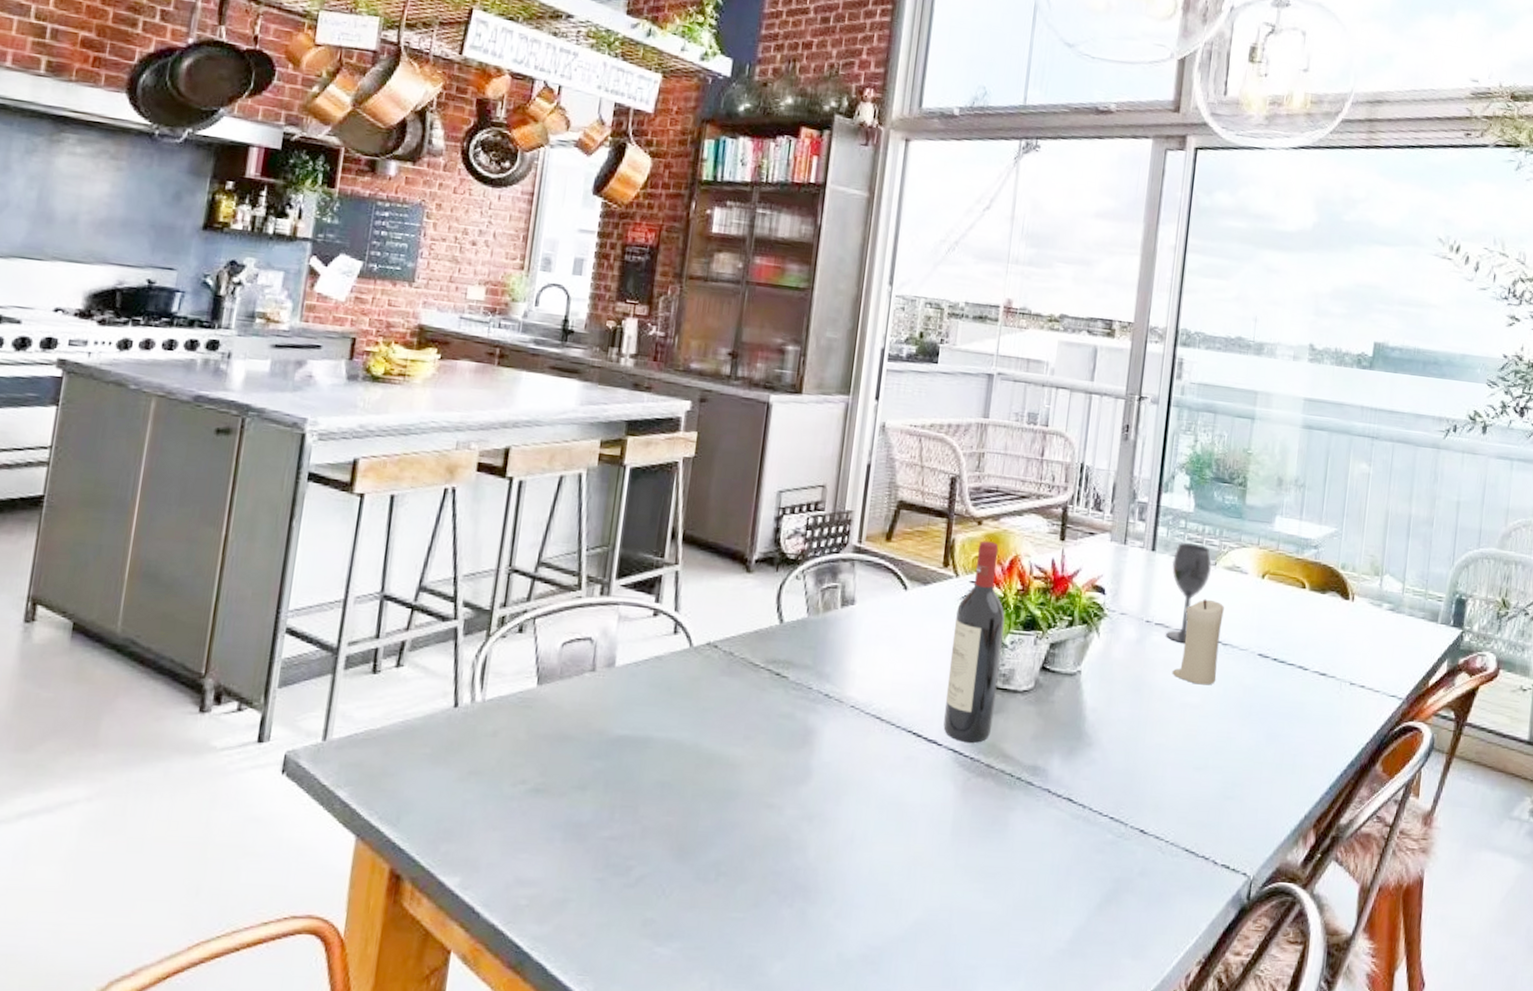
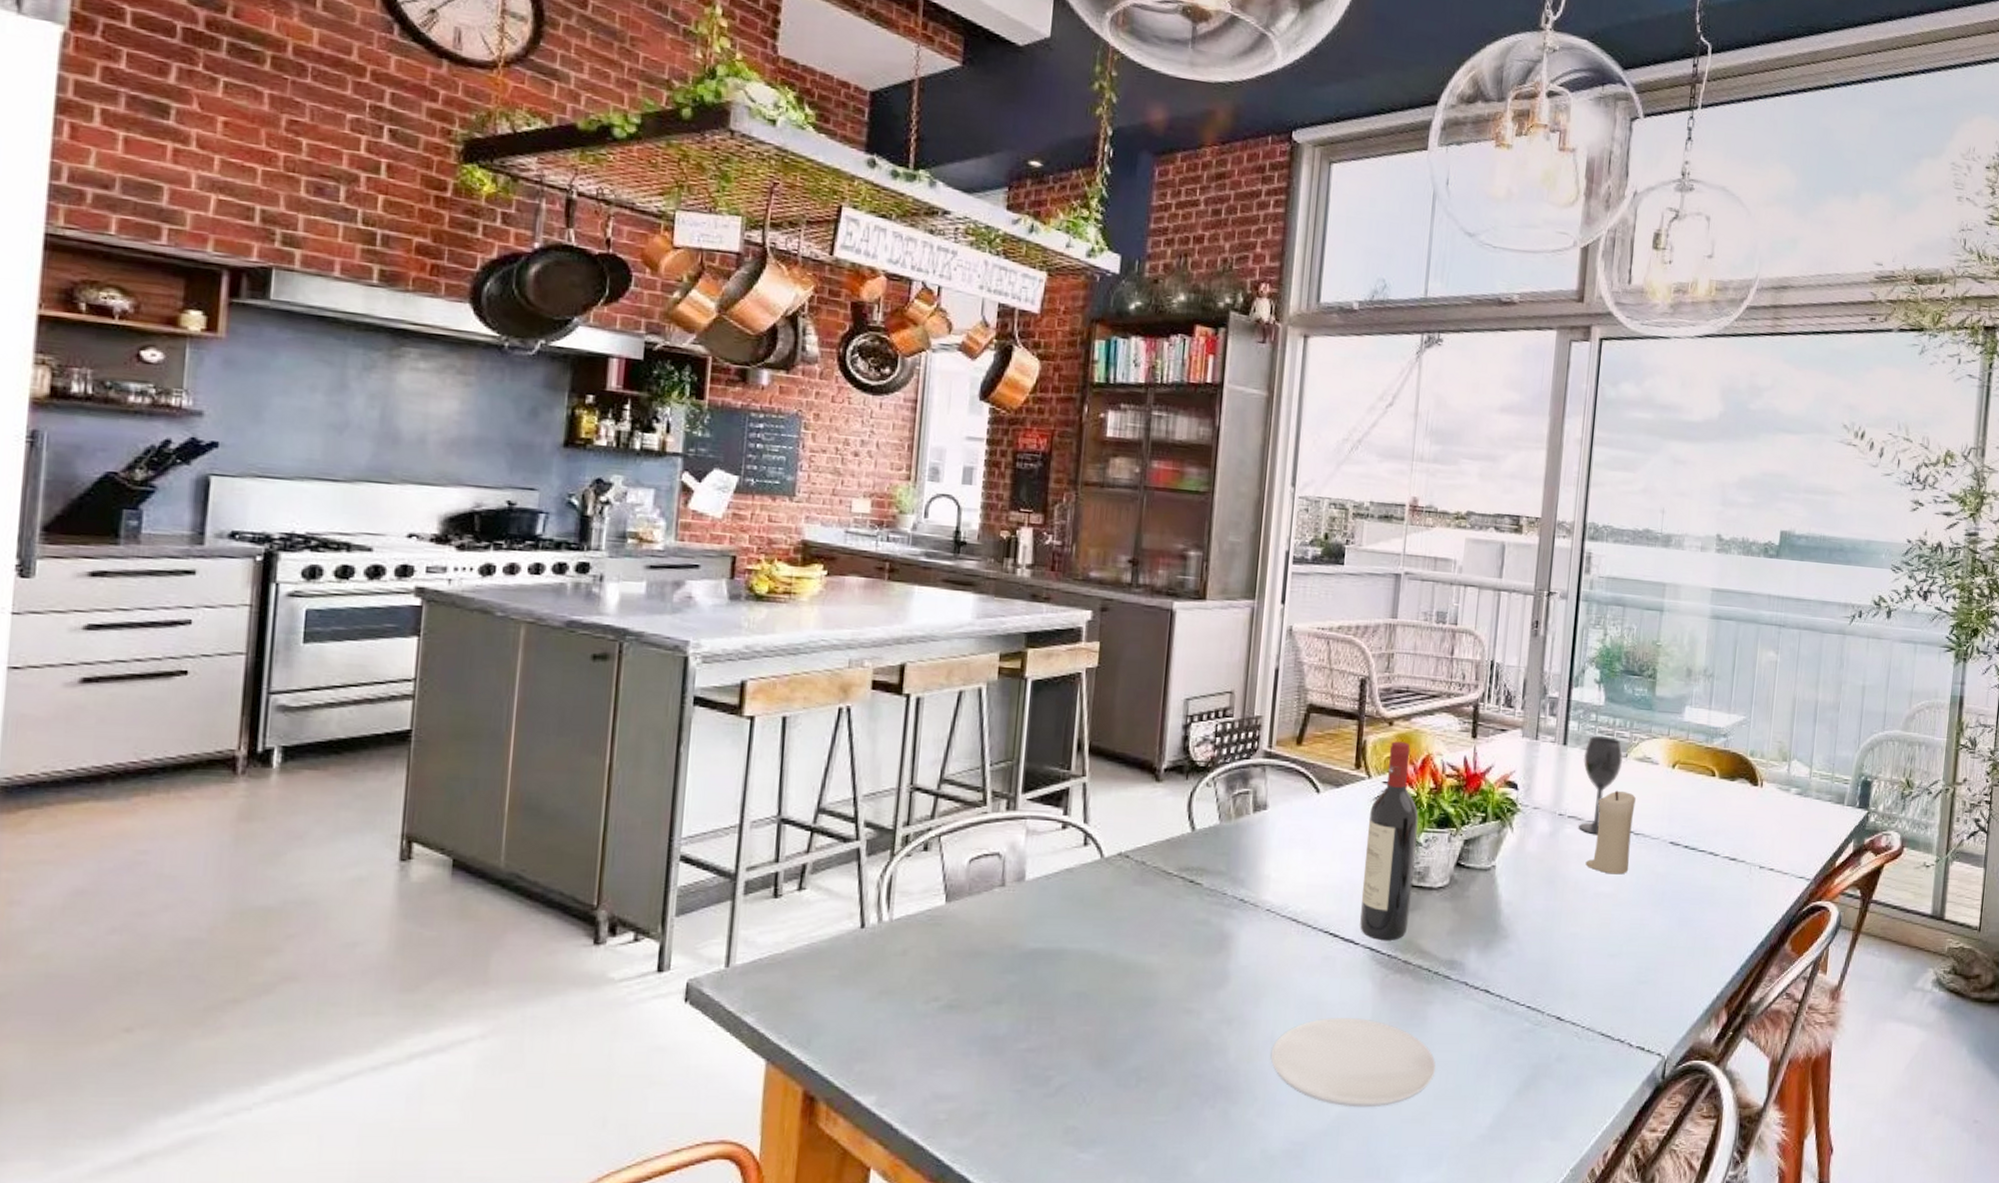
plate: none [850,819,1016,915] -> present [1270,1018,1436,1108]

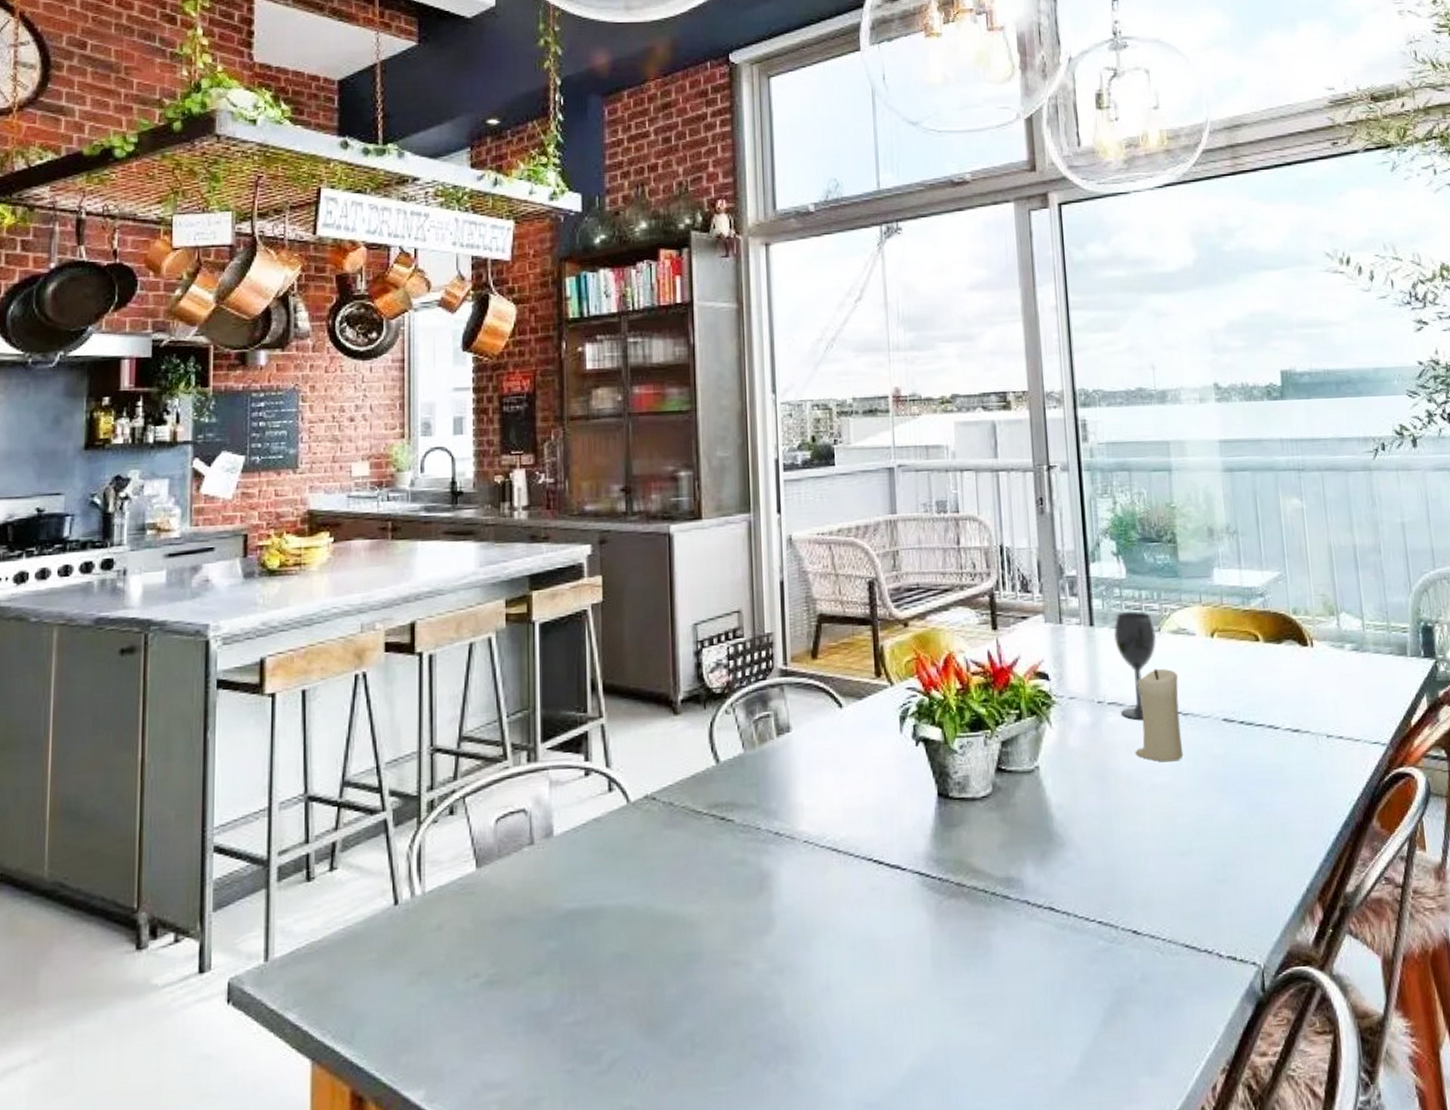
plate: present [1270,1018,1436,1108] -> none [829,953,1009,1057]
wine bottle: present [1360,741,1419,940] -> none [897,642,956,863]

